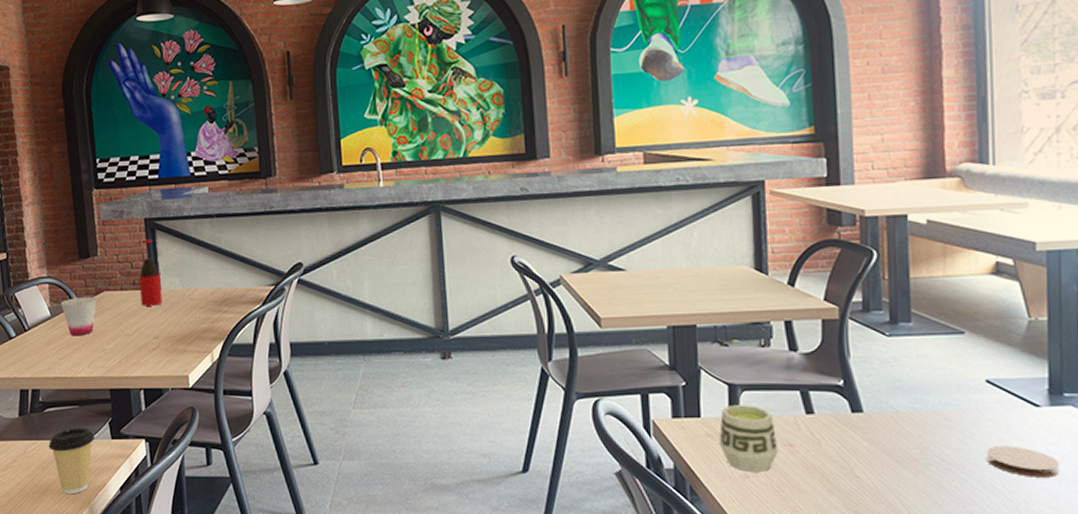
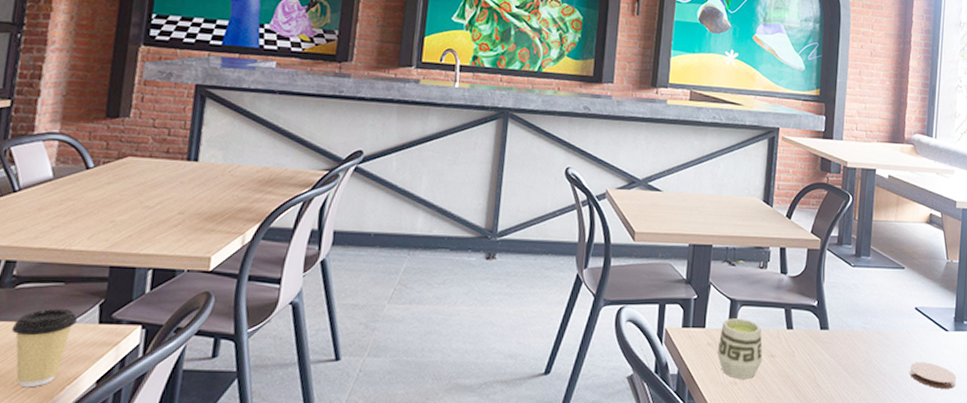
cup: present [60,297,97,336] -> none [69,160,117,204]
bottle: present [139,239,162,306] -> none [171,106,202,179]

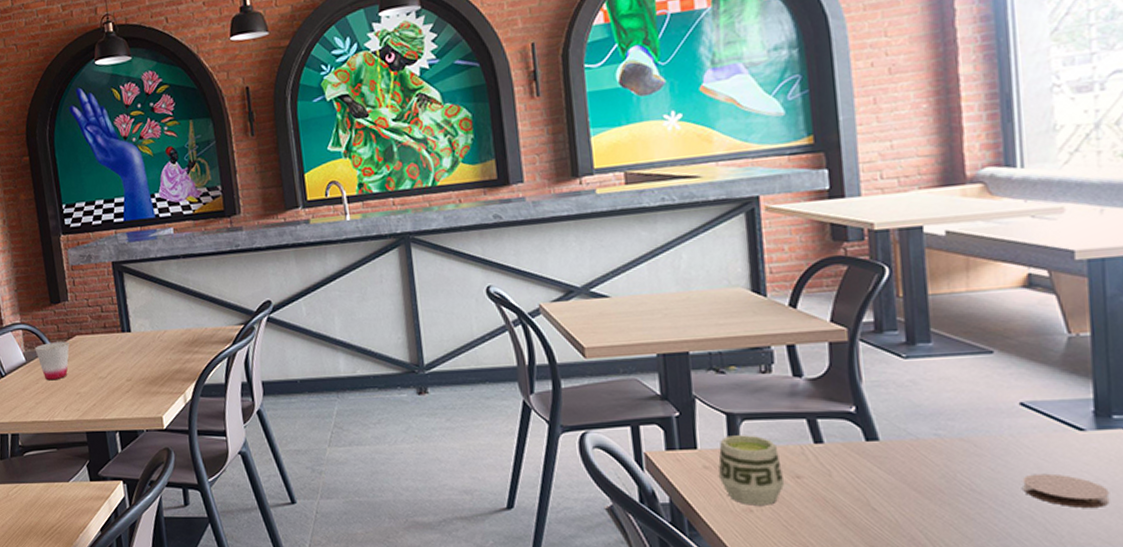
coffee cup: present [11,308,78,388] -> none [29,470,74,536]
cup: none [69,160,117,204] -> present [34,341,70,381]

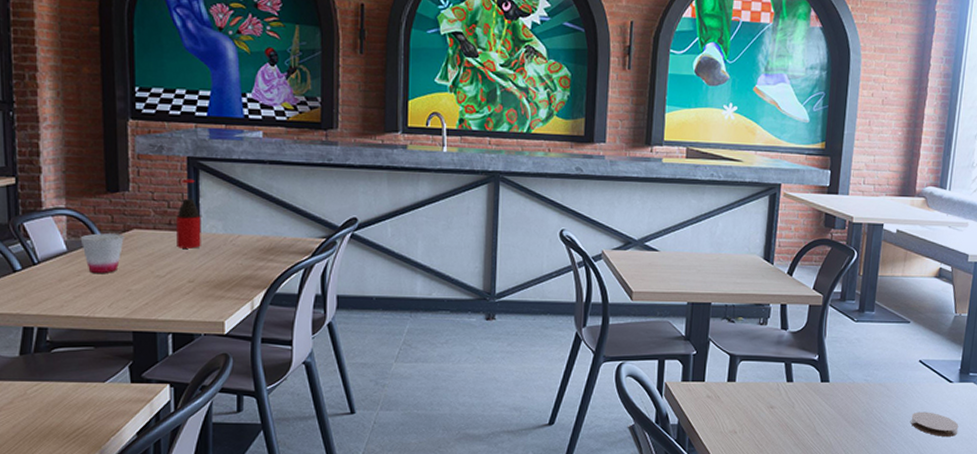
bottle: none [109,282,133,349] -> present [176,178,201,249]
cup: present [718,435,785,505] -> none [716,372,762,428]

